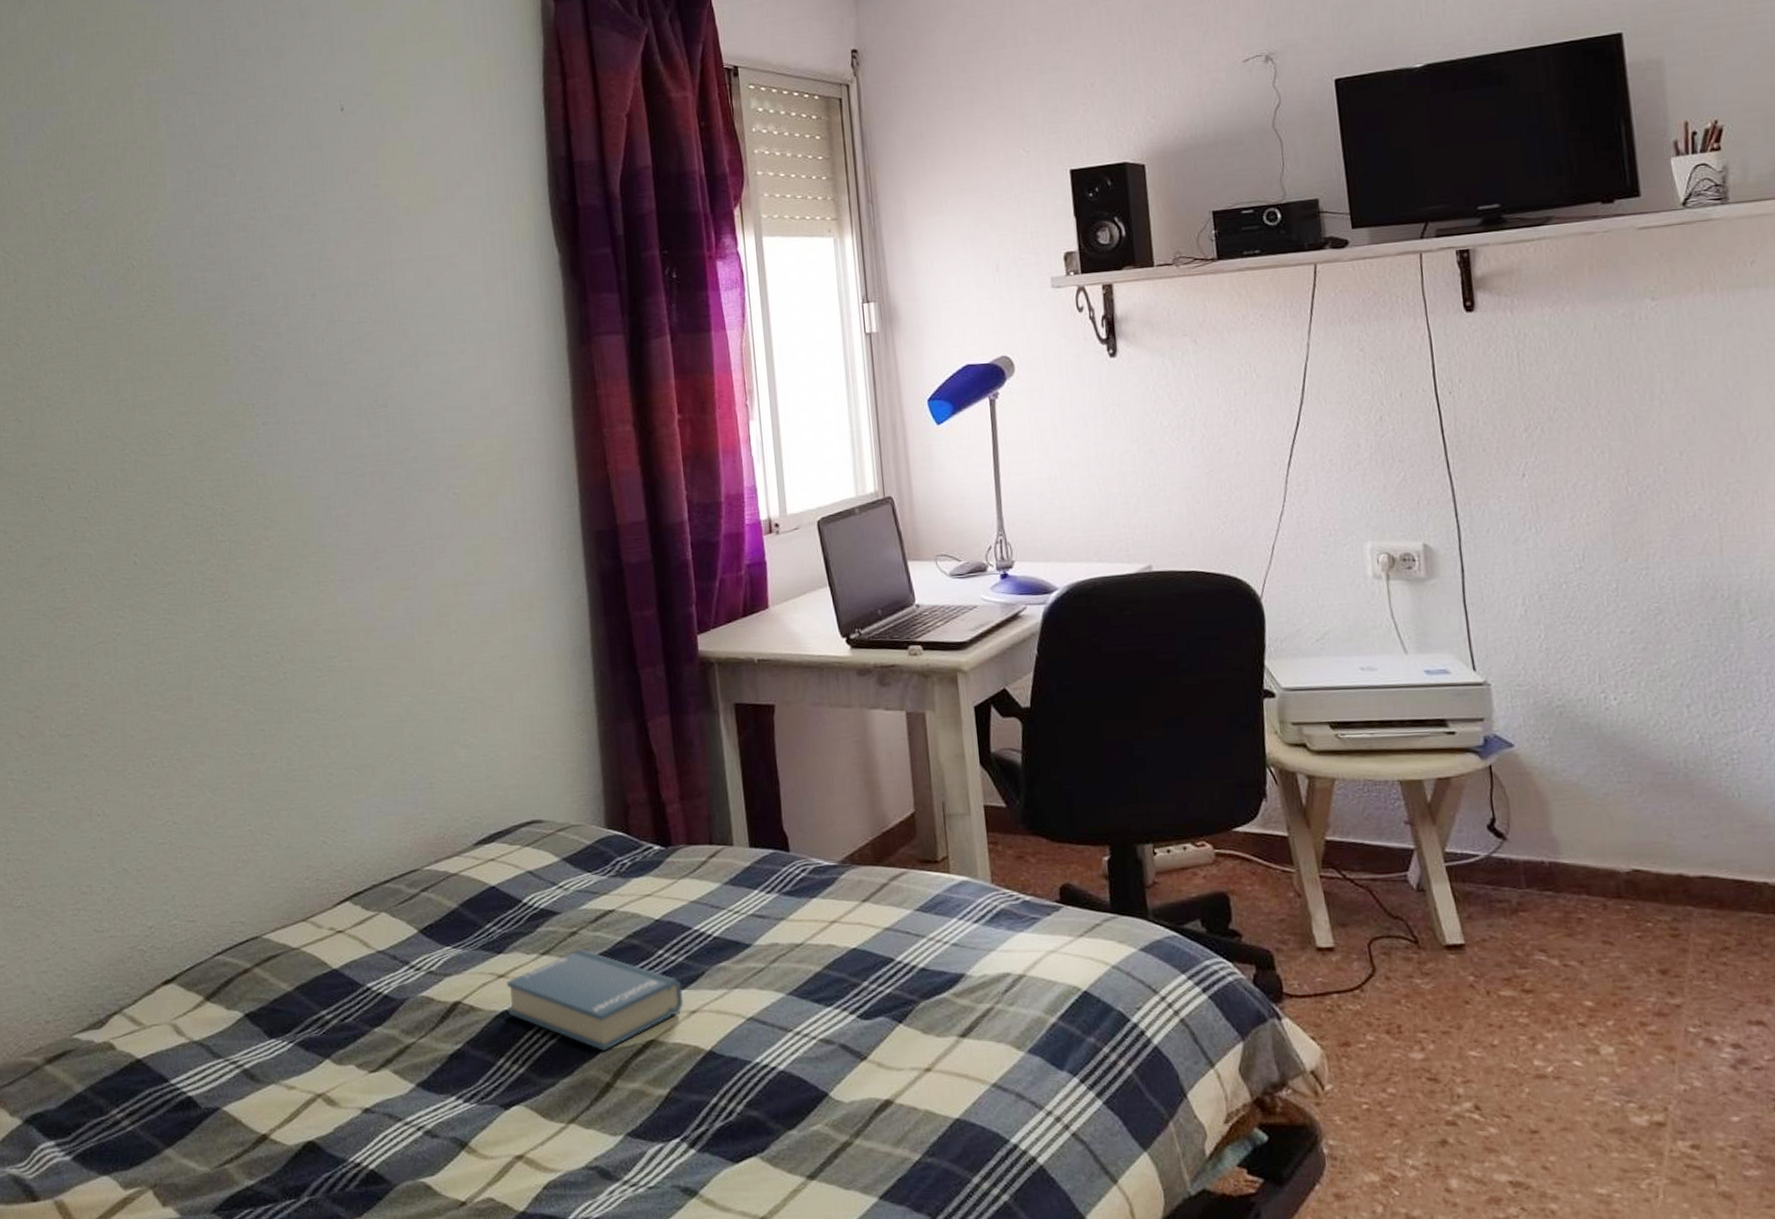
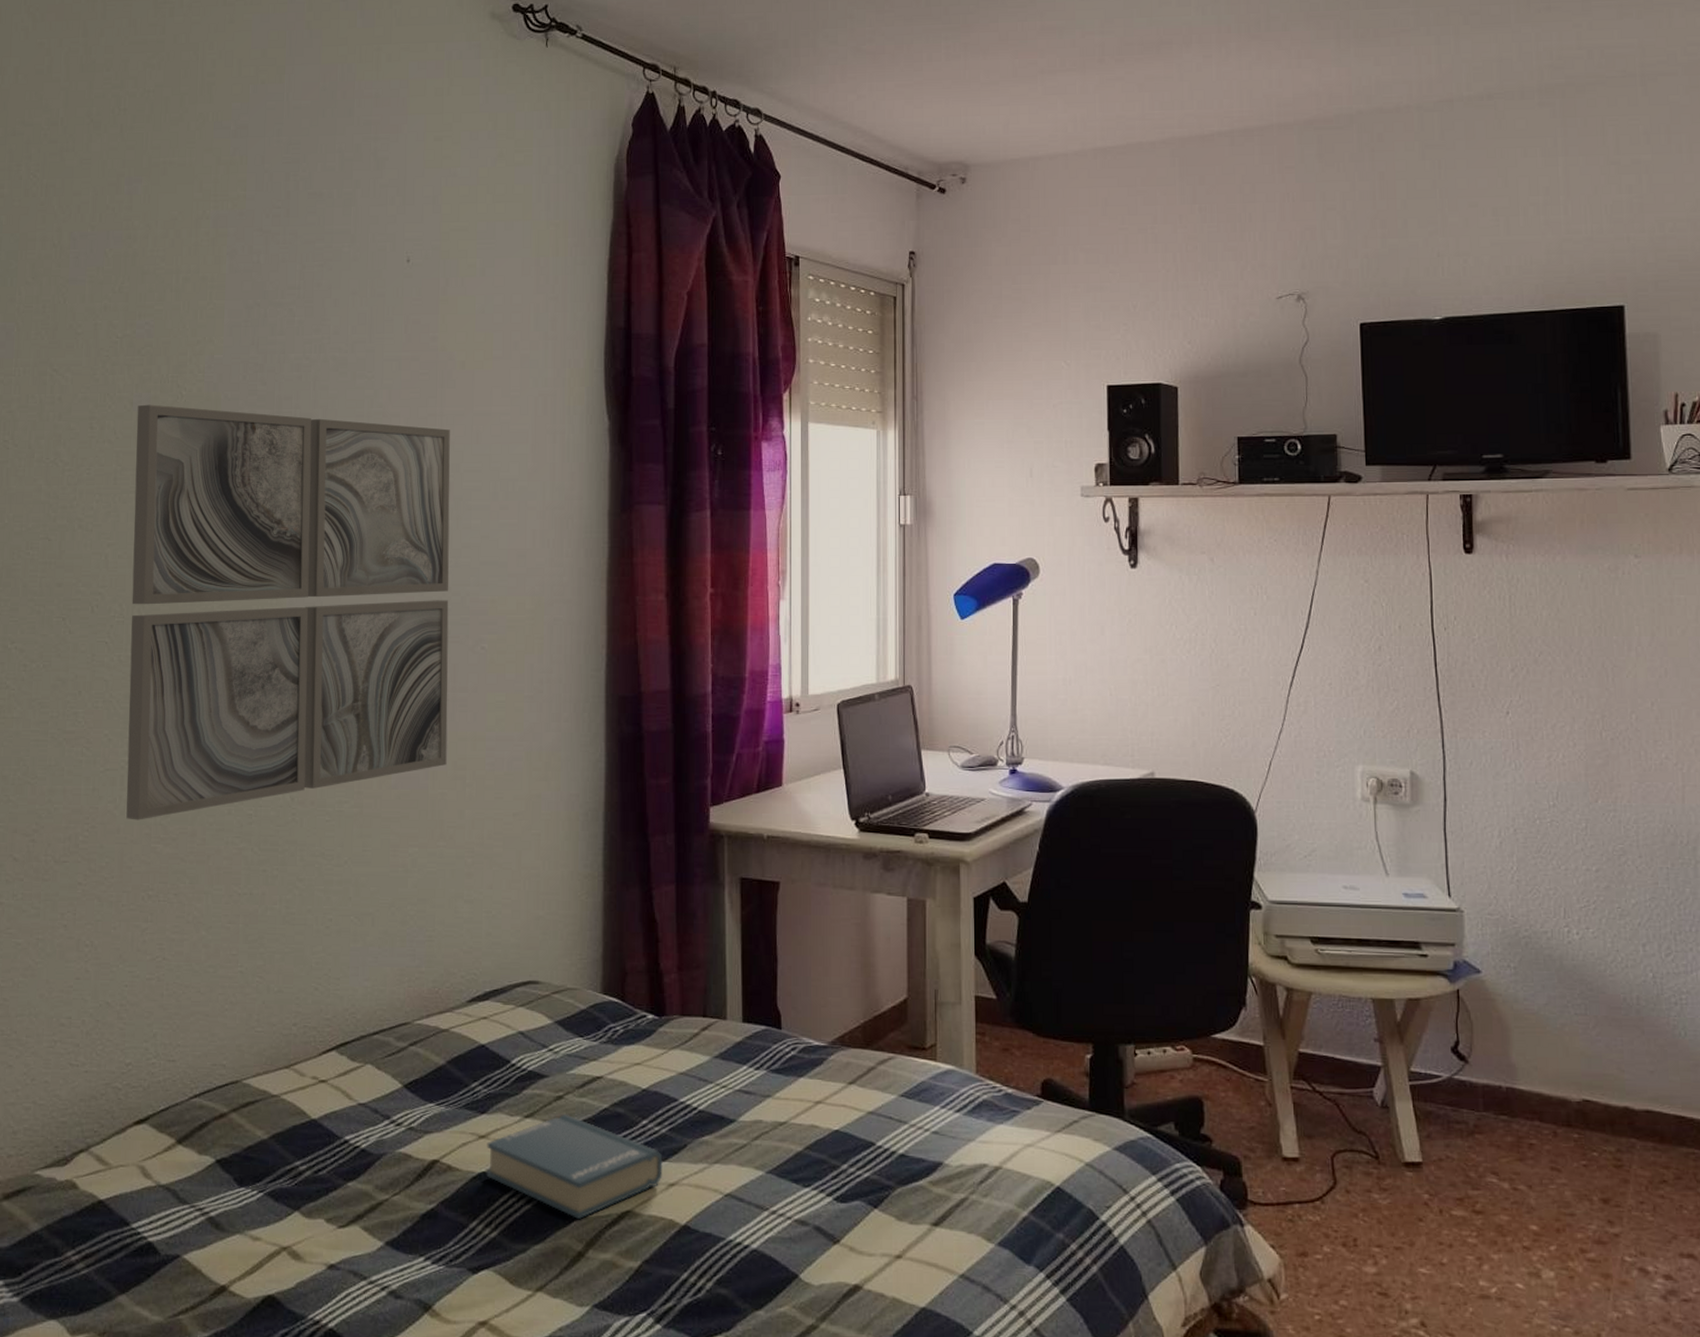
wall art: none [91,276,430,690] -> present [126,404,450,820]

